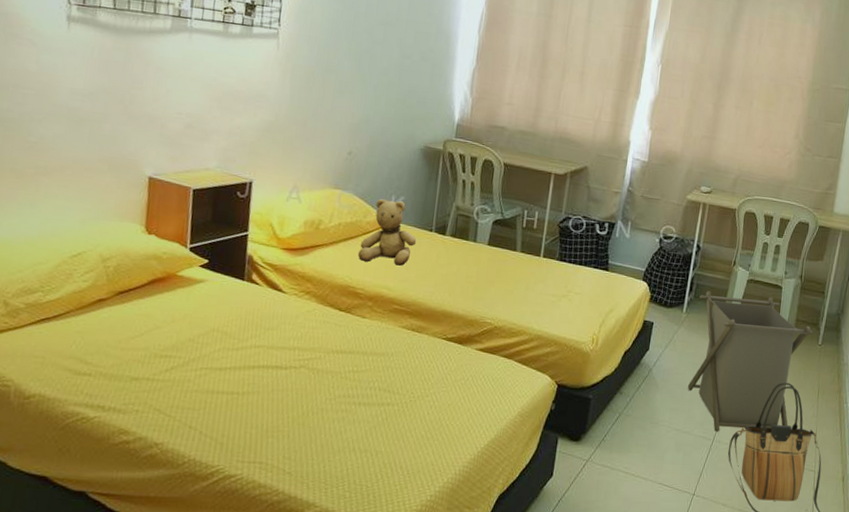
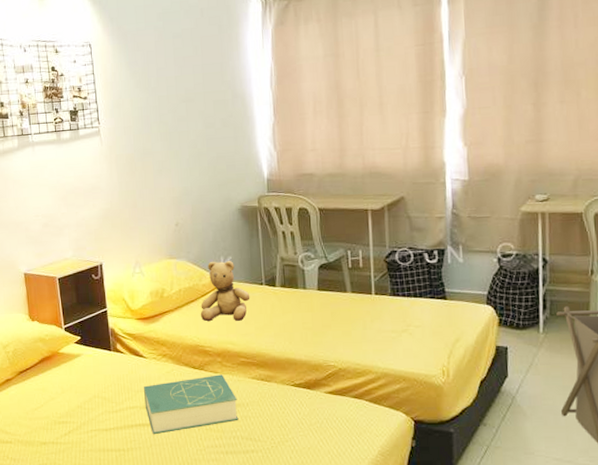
book: none [273,319,382,379] -> present [144,374,239,435]

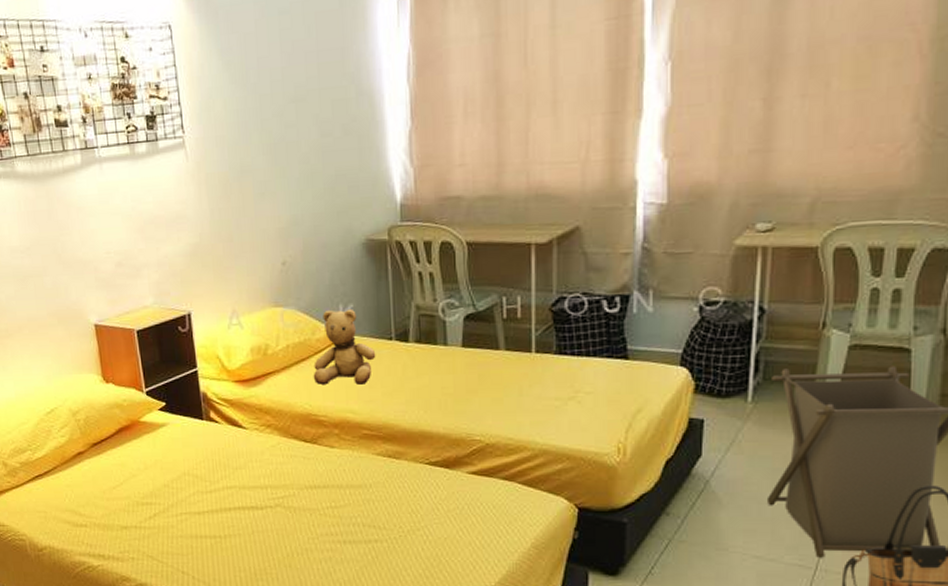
book: present [144,374,239,435] -> none [244,449,360,520]

